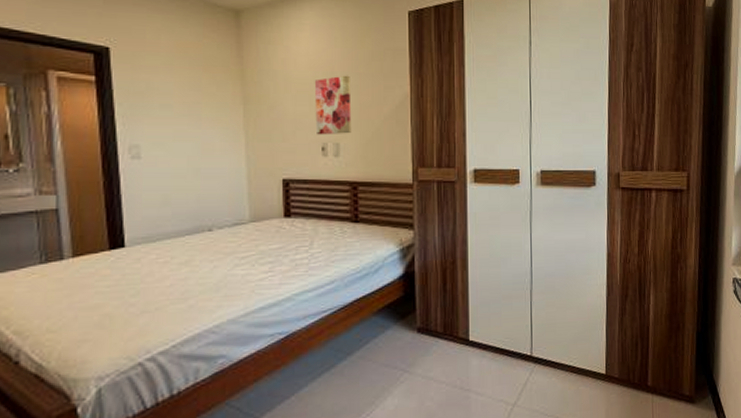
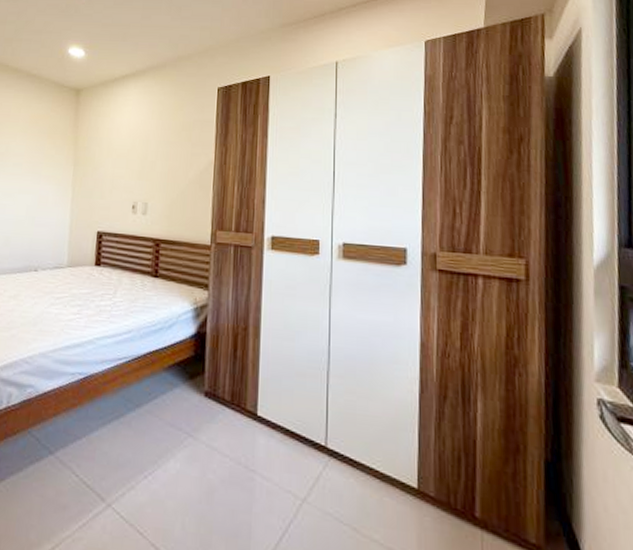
wall art: present [314,75,352,135] -> none [129,143,162,195]

